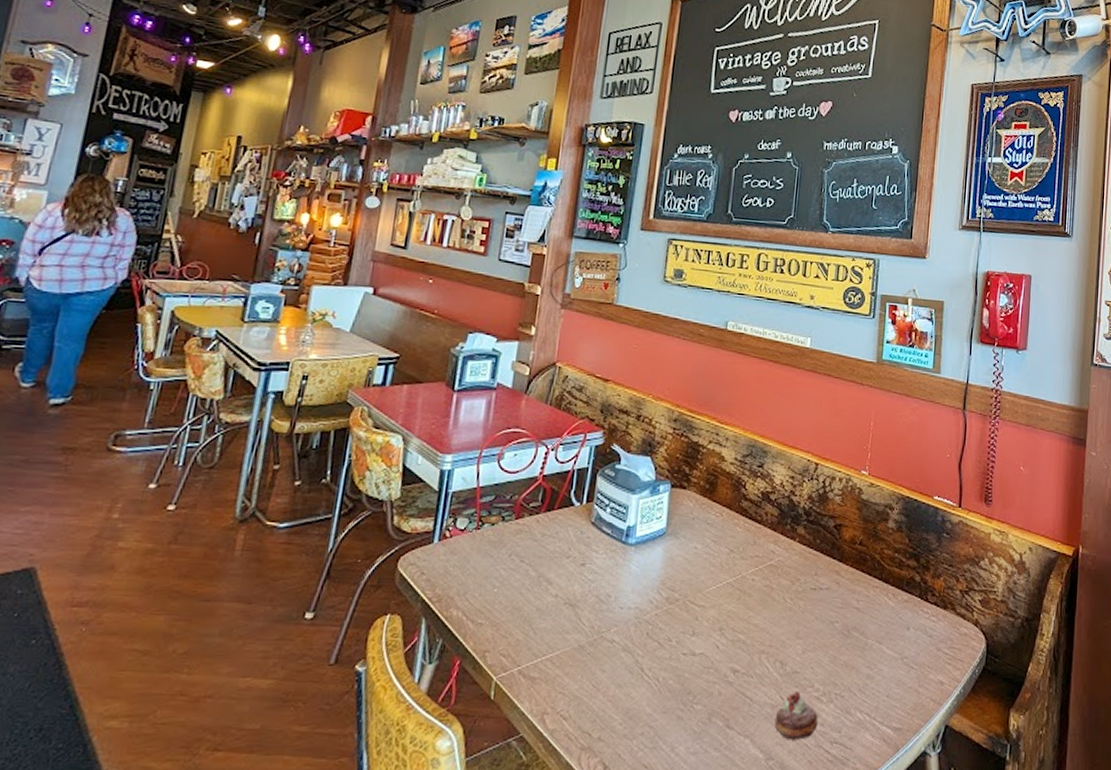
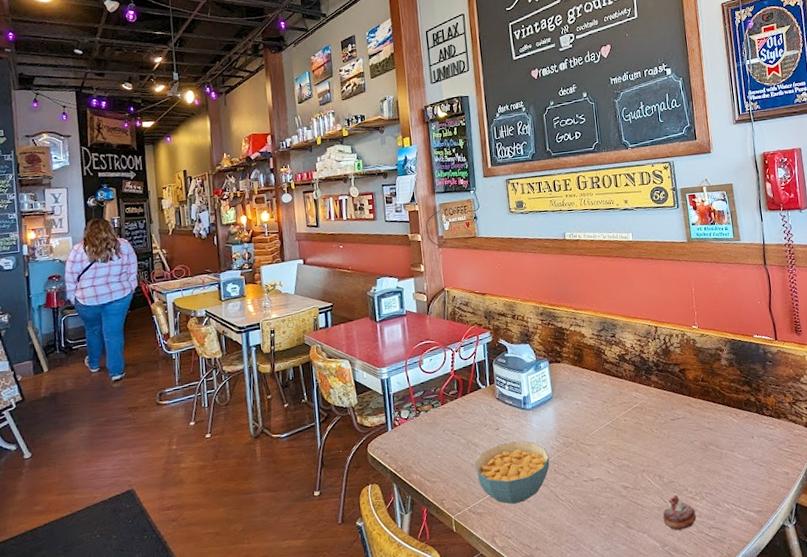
cereal bowl: none [541,585,644,672] -> present [475,441,550,504]

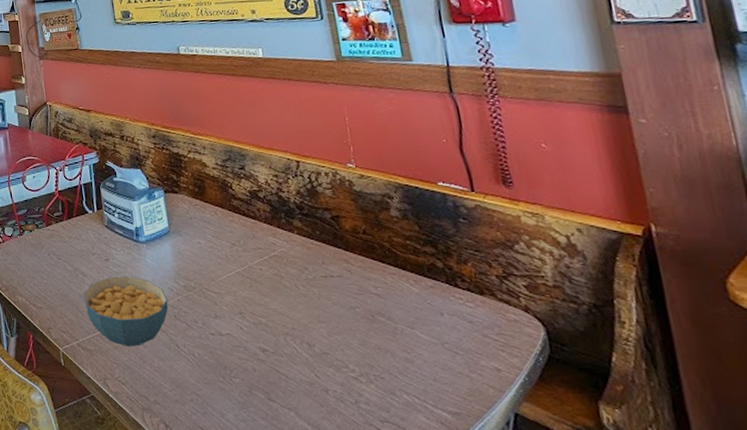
pastry: present [662,494,696,531] -> none [314,370,362,416]

